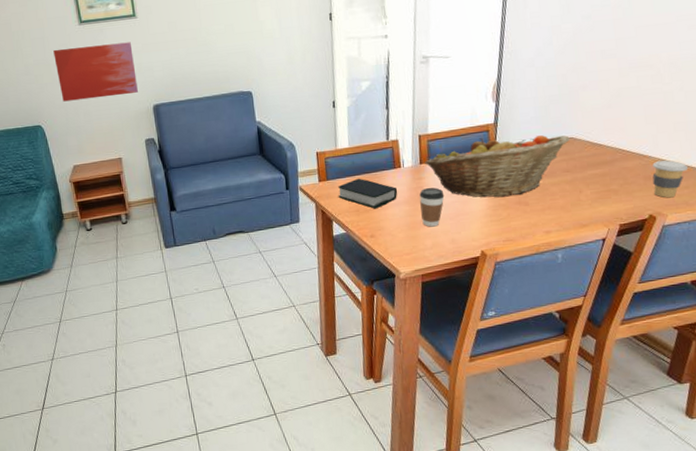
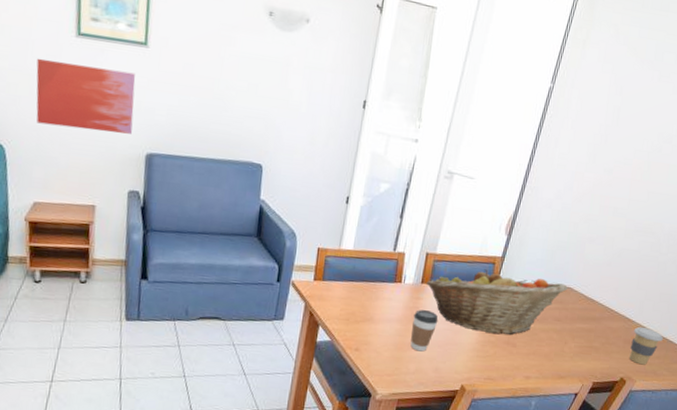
book: present [338,178,398,209] -> none [330,285,393,322]

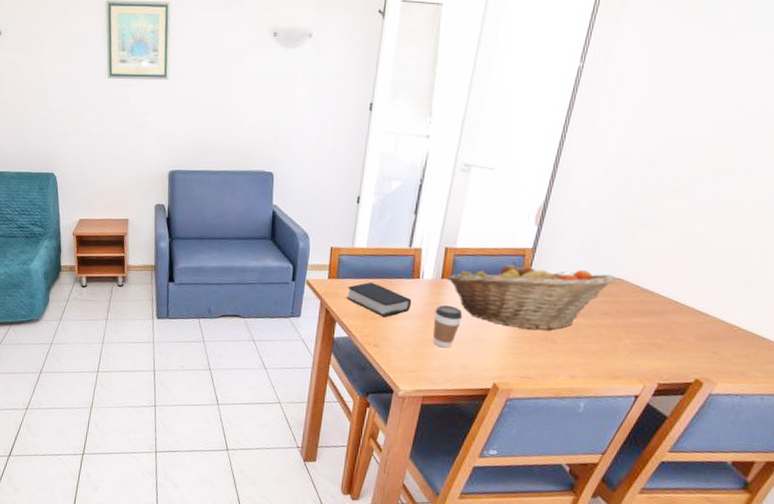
wall art: present [36,58,136,134] -> none [78,99,158,156]
book: none [330,285,393,322] -> present [346,282,412,318]
coffee cup: present [629,326,663,365] -> none [706,320,751,365]

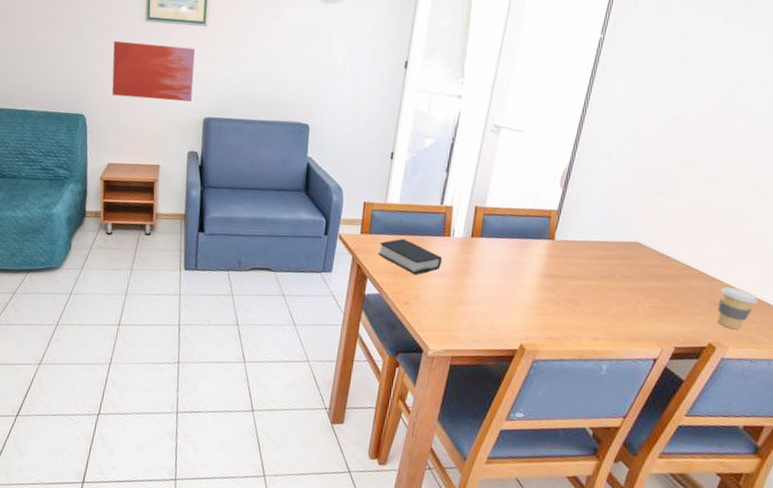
wall art: none [78,99,158,156] -> present [112,40,195,101]
coffee cup: present [433,305,463,348] -> none [462,264,491,308]
fruit basket: present [447,261,617,331] -> none [476,223,636,292]
coffee cup: none [706,320,751,365] -> present [718,286,758,330]

